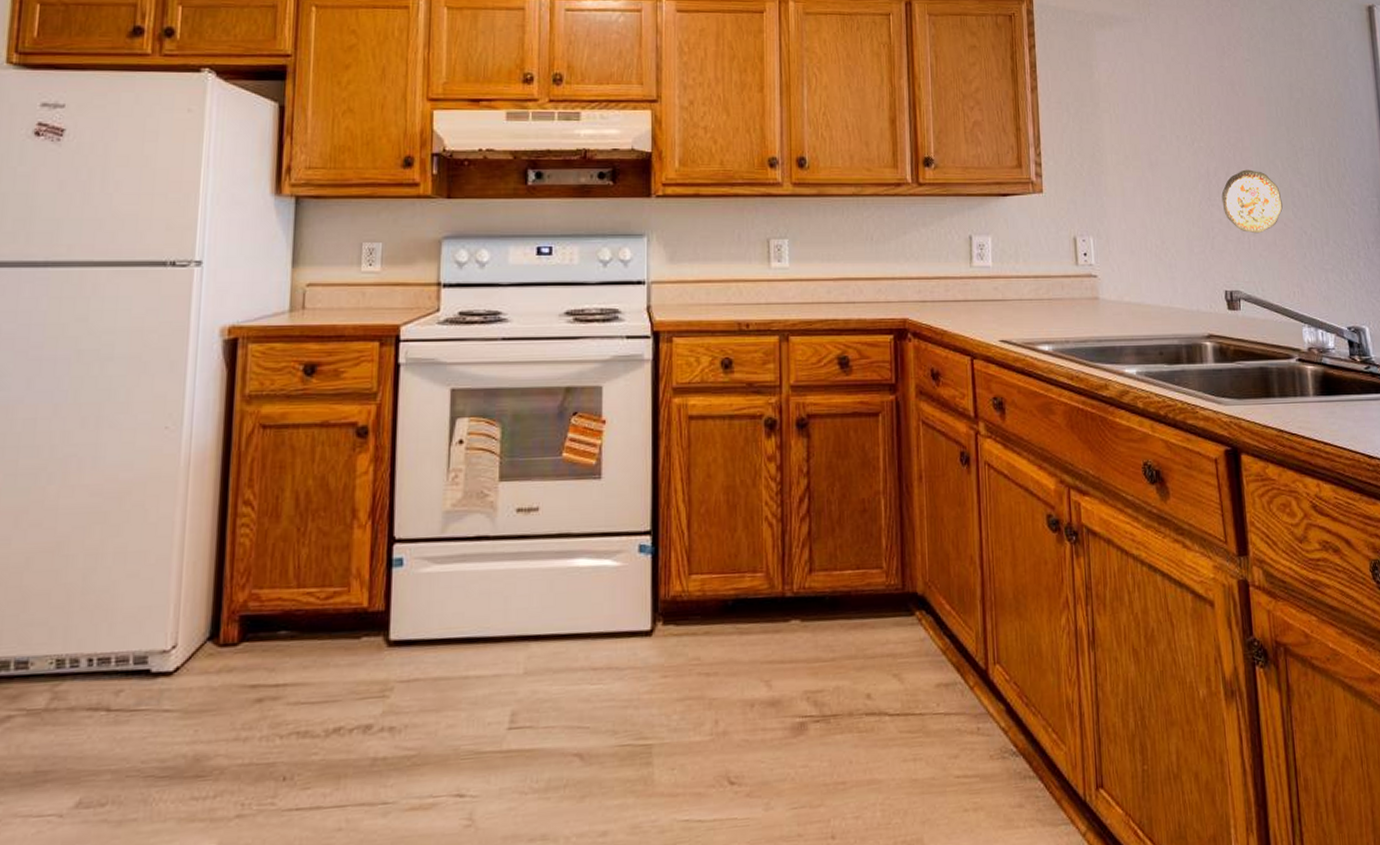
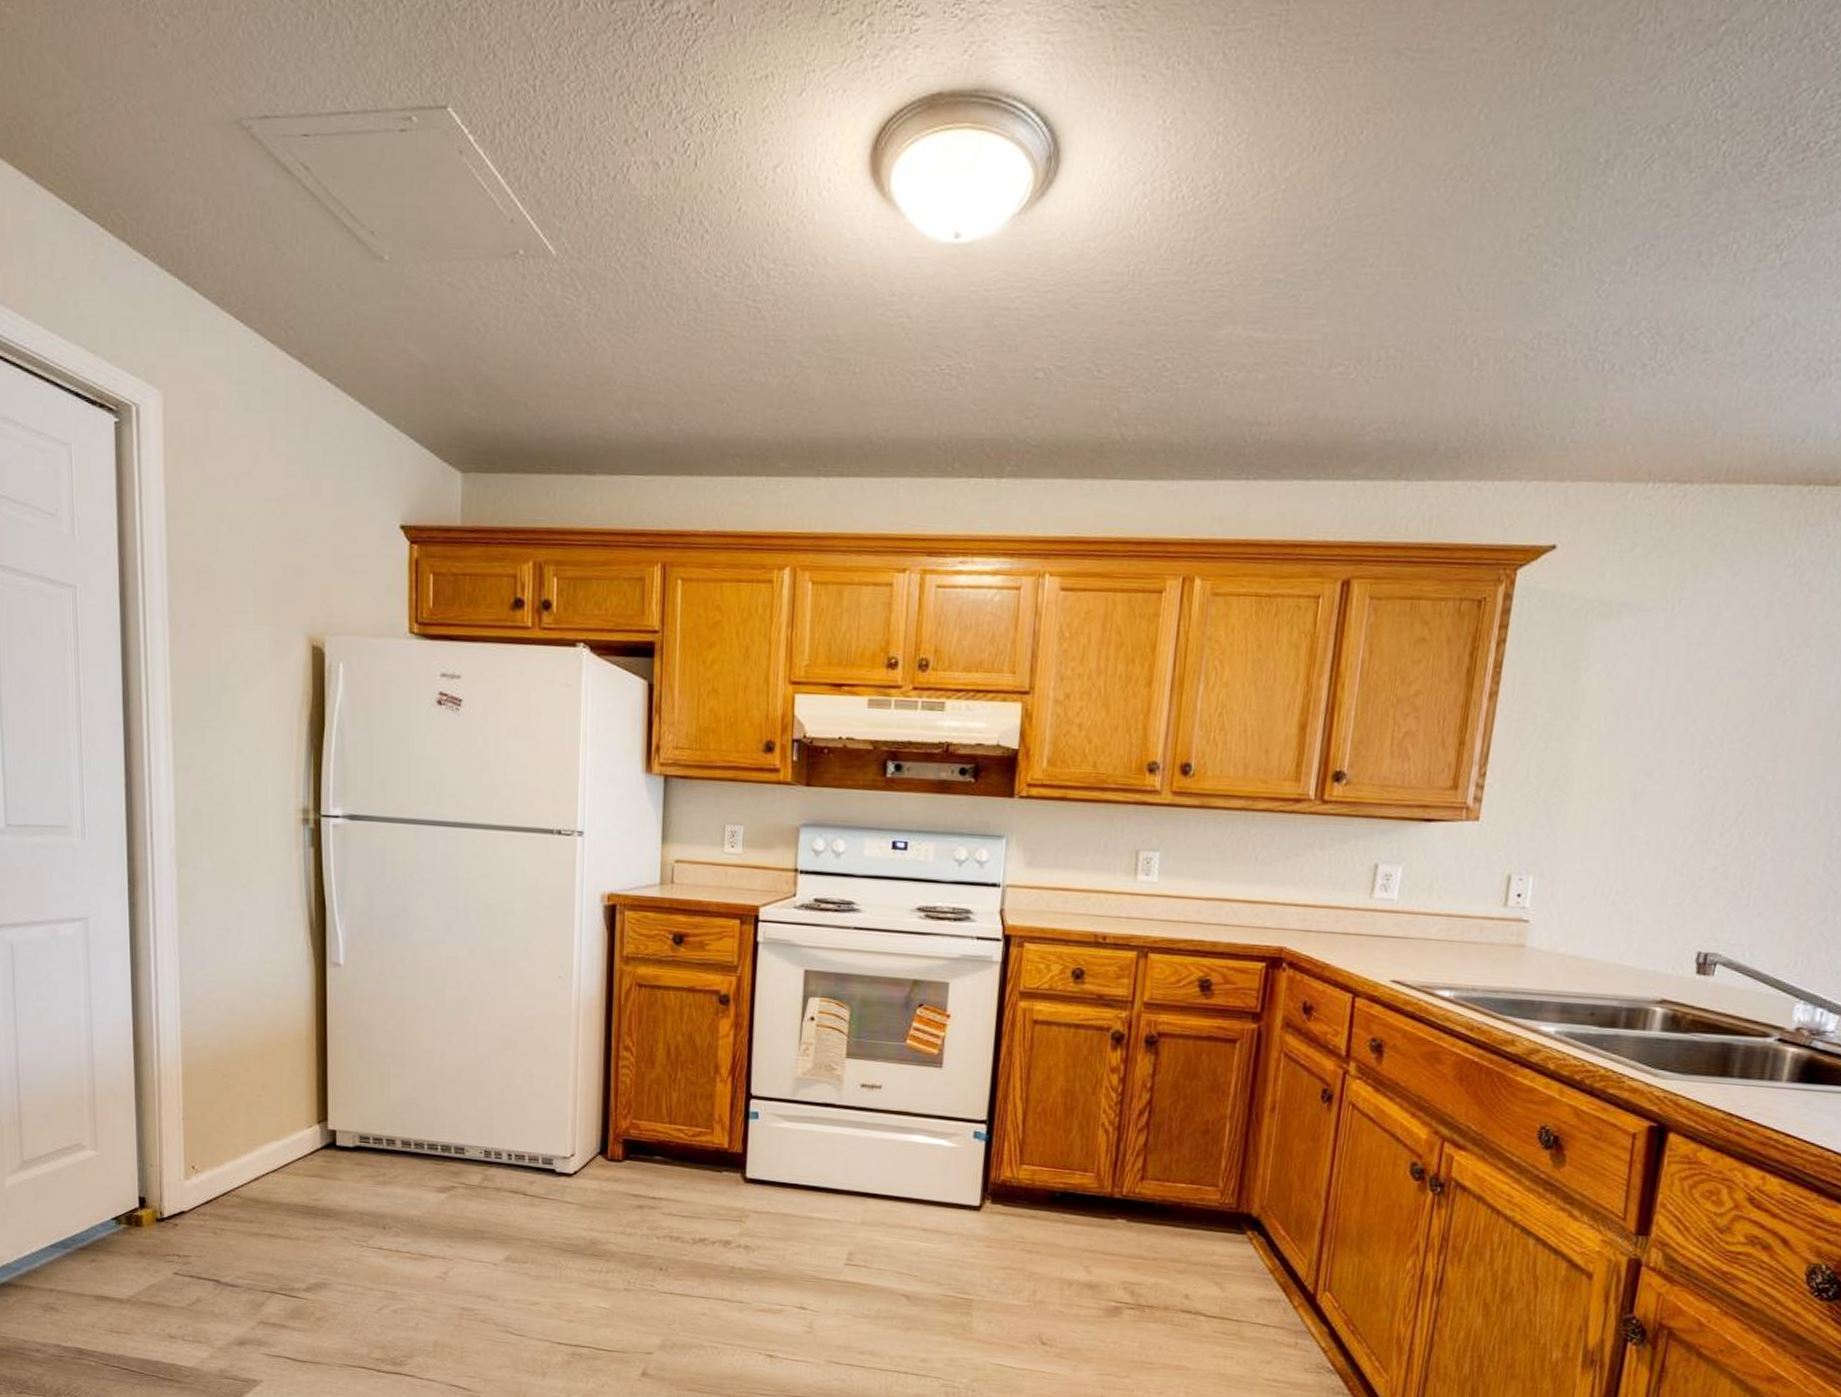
decorative plate: present [1221,169,1283,234] -> none [1722,808,1813,889]

